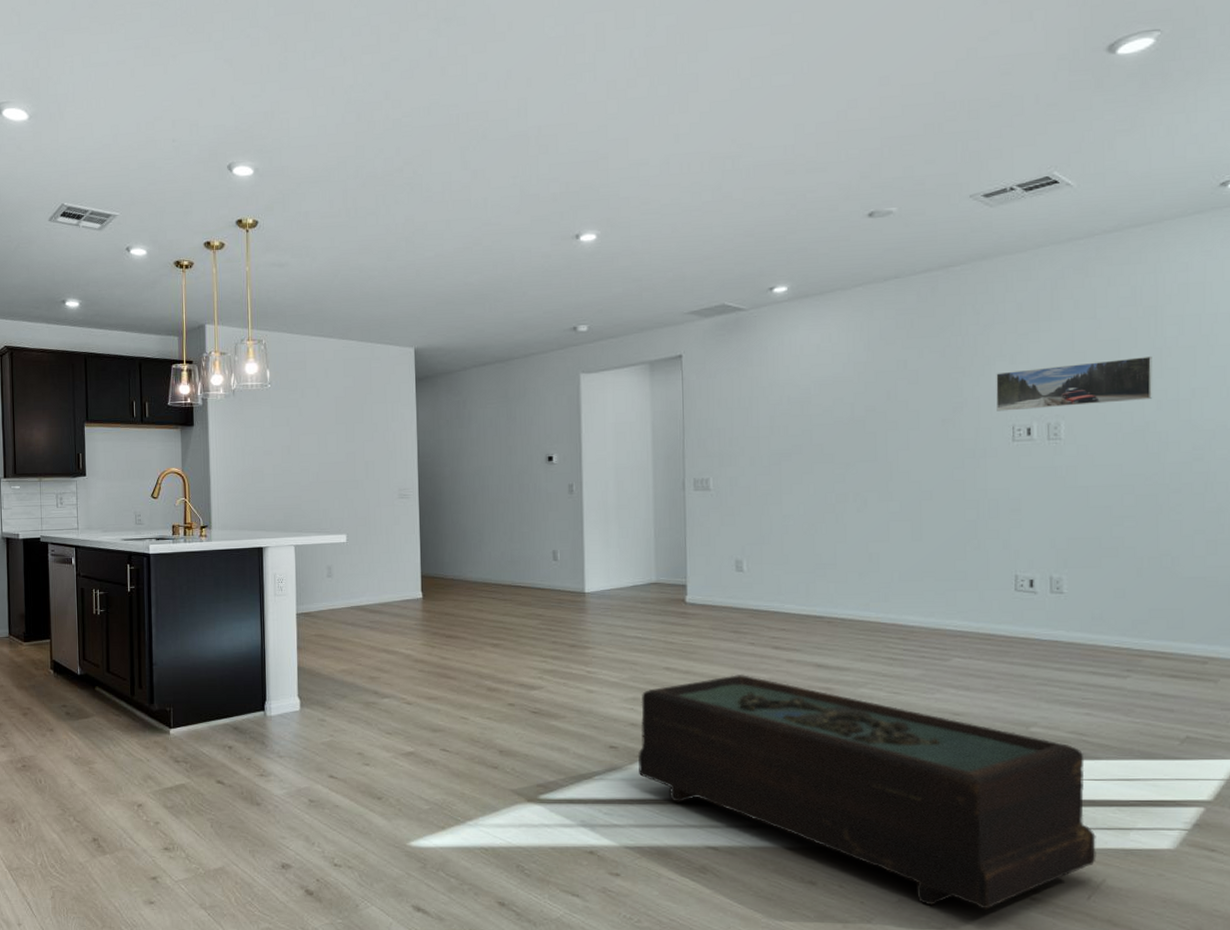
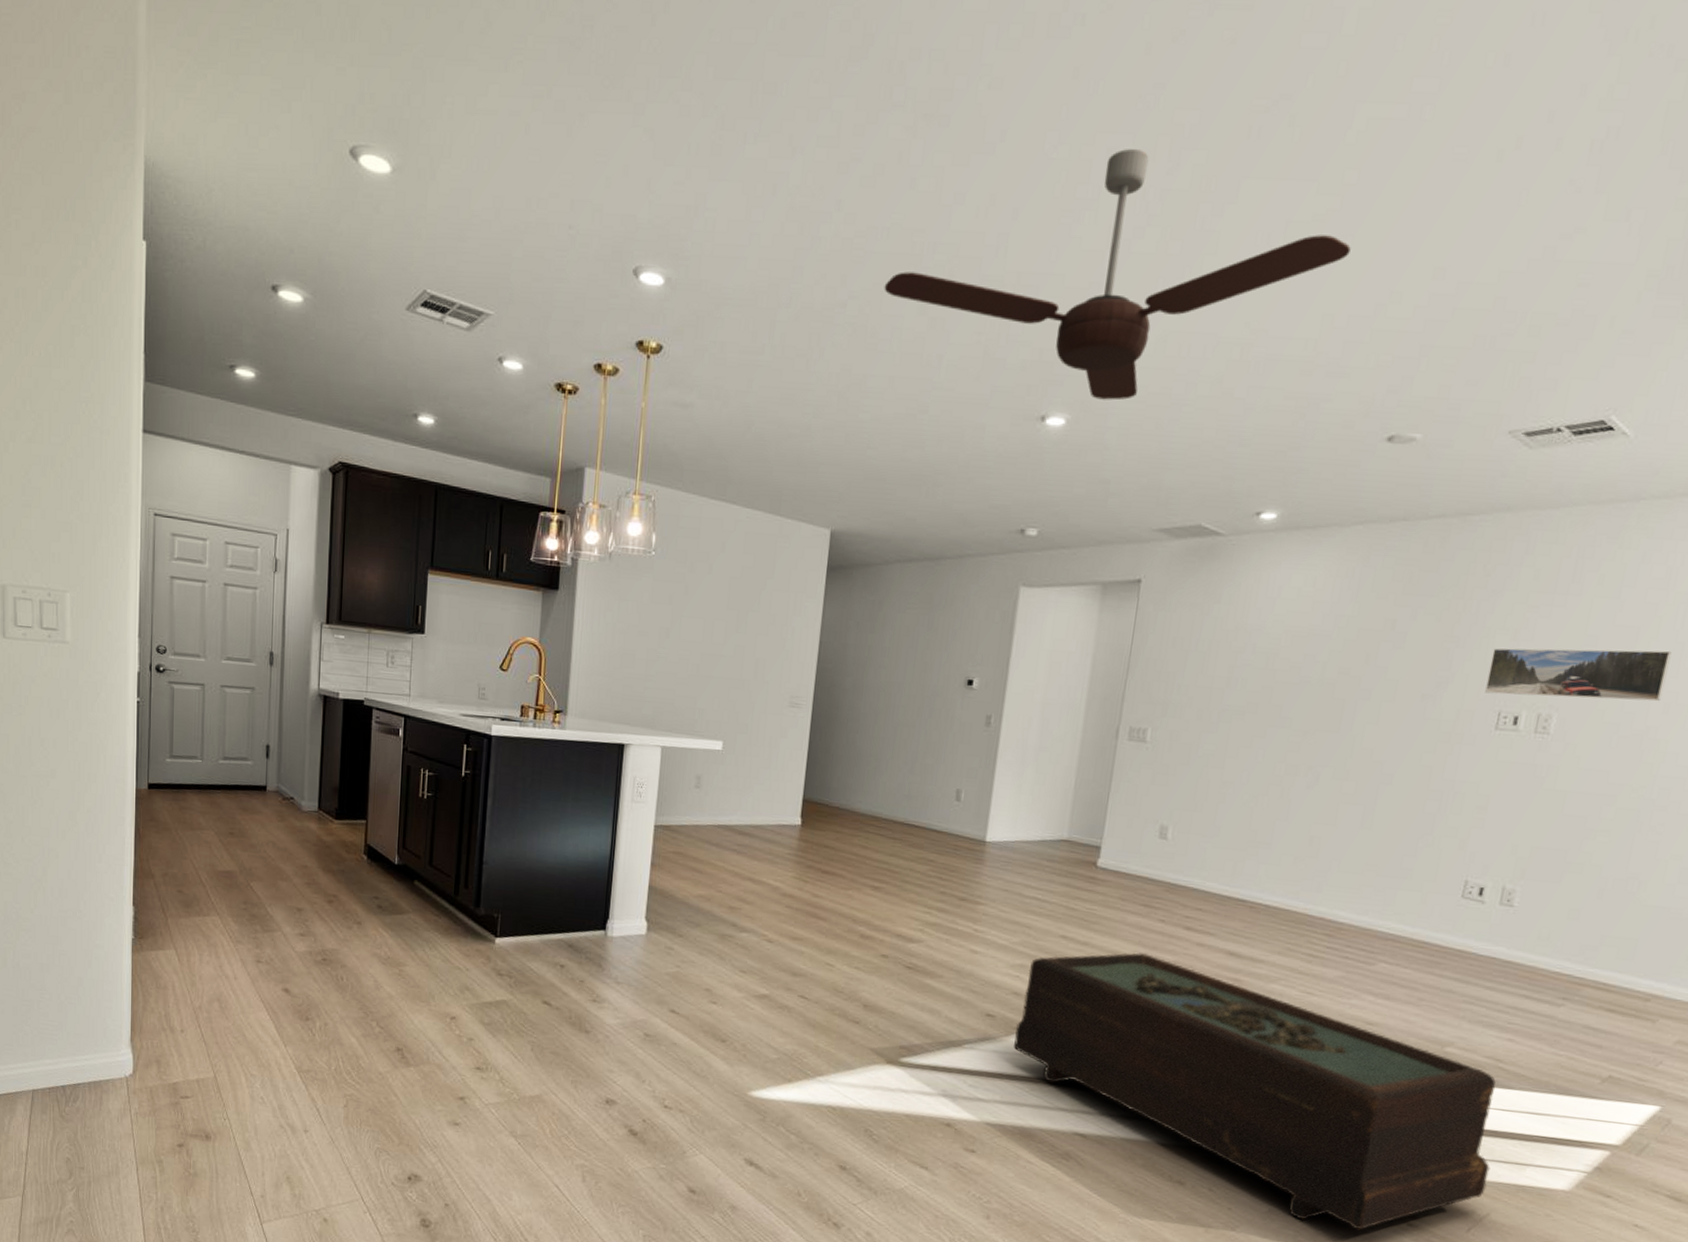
ceiling fan: none [431,21,807,216] -> present [884,149,1351,400]

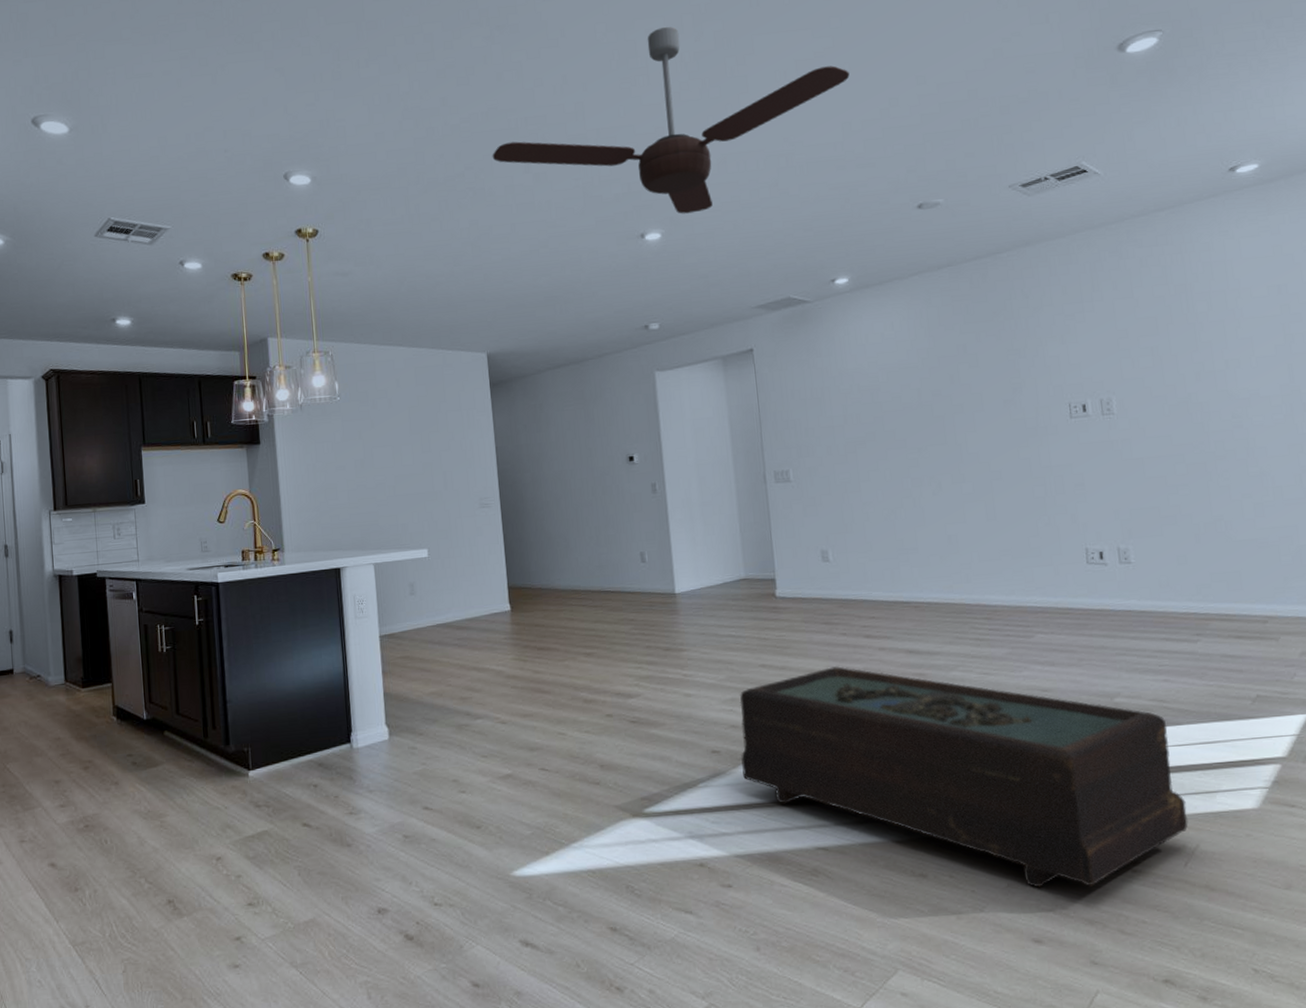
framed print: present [1485,648,1672,702] -> none [1049,331,1192,390]

